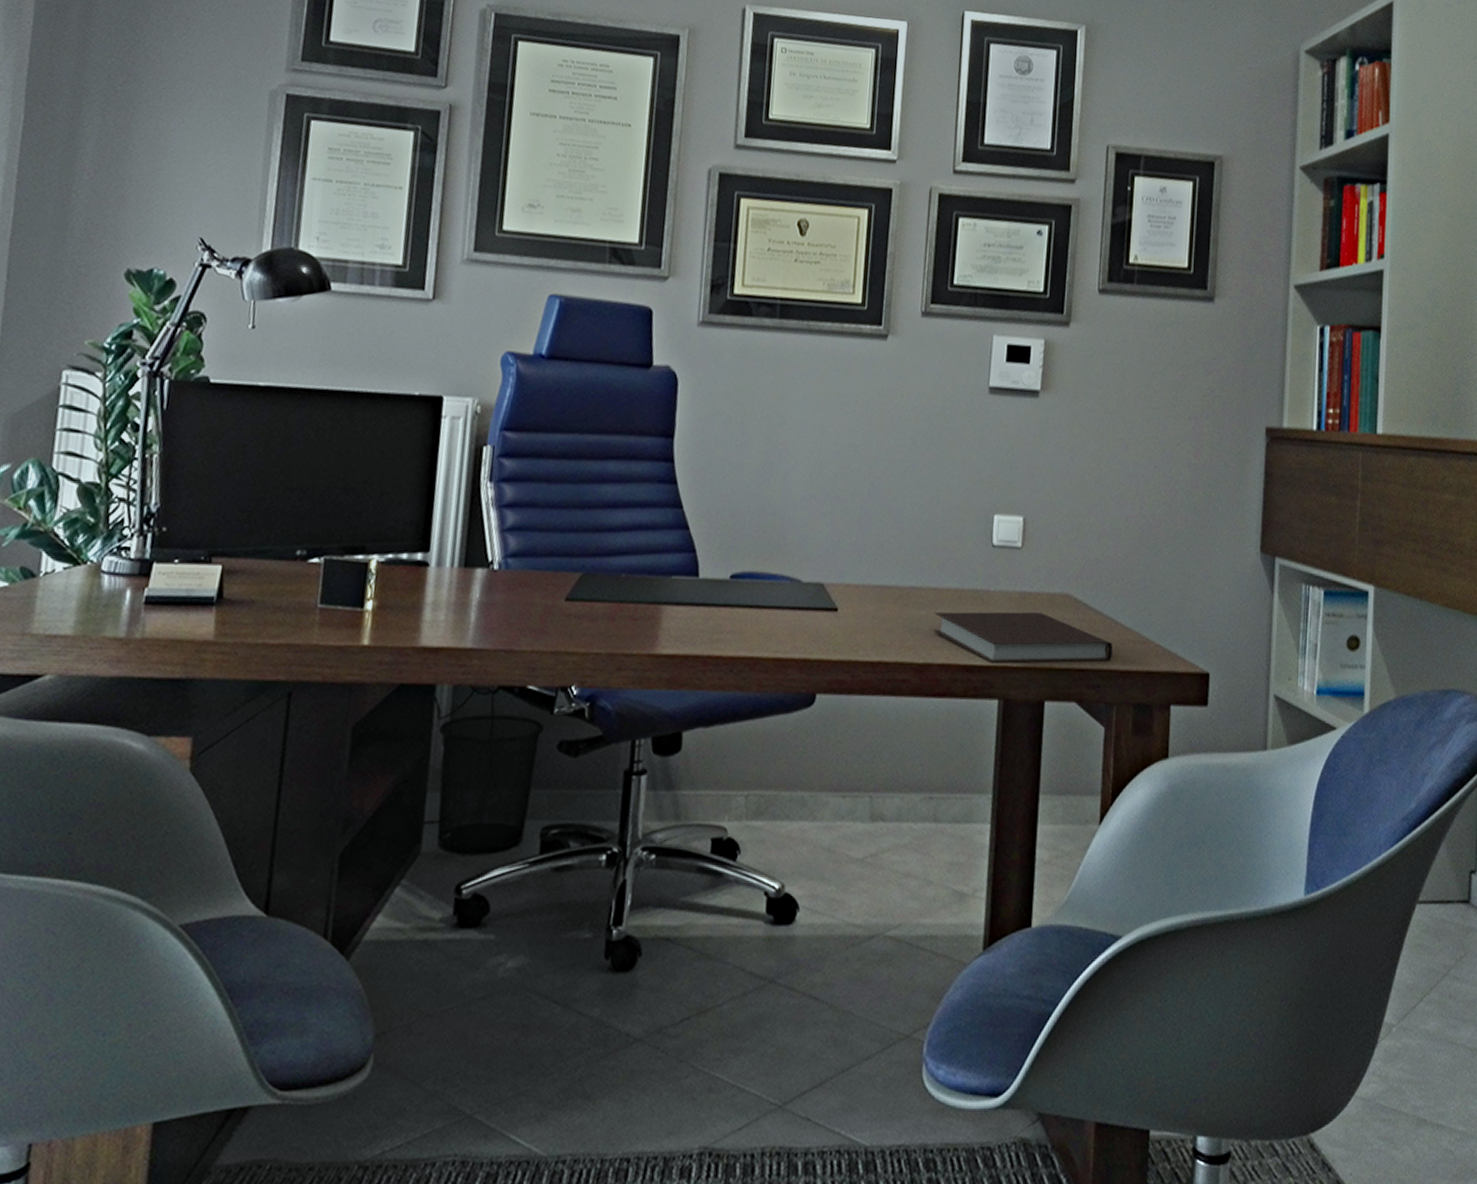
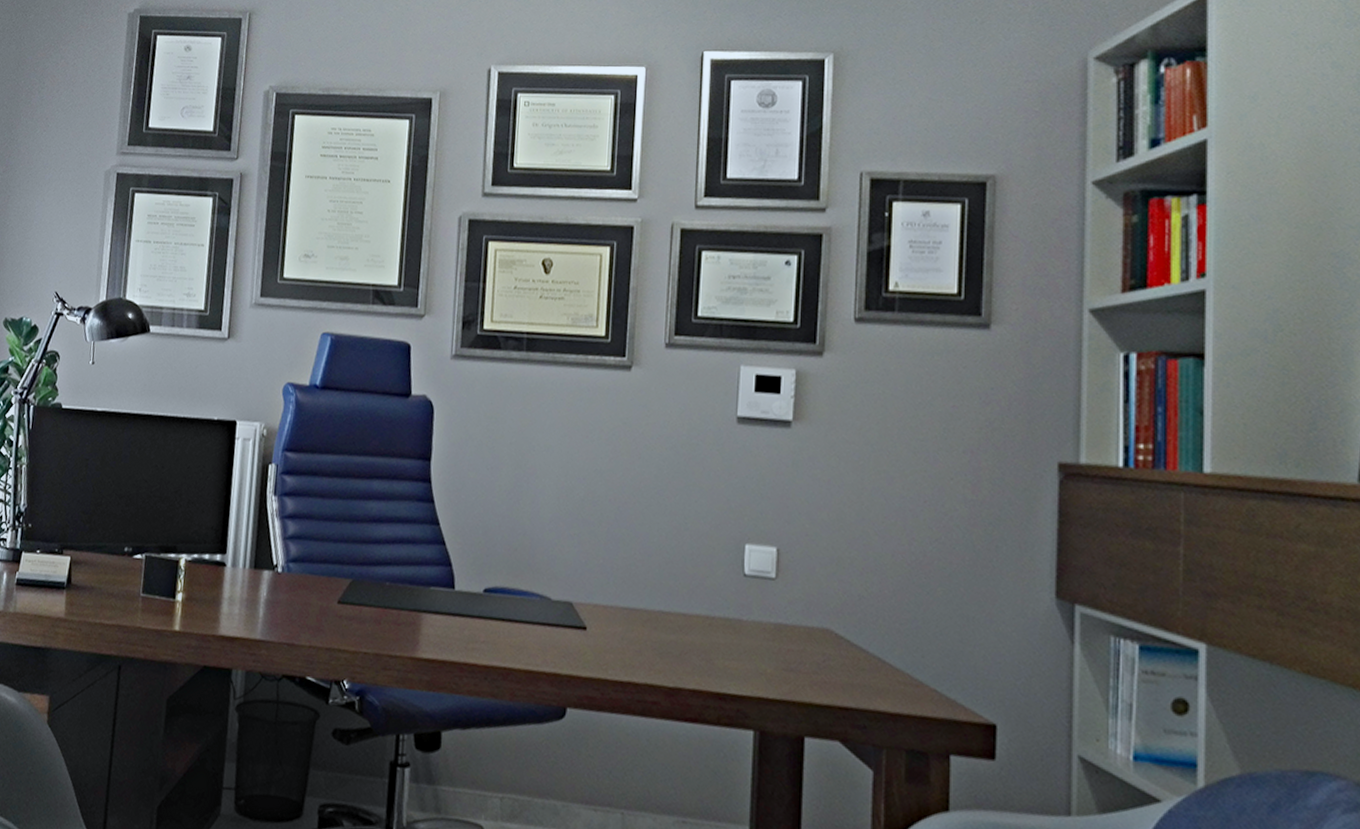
notebook: present [933,611,1113,664] -> none [683,638,880,703]

